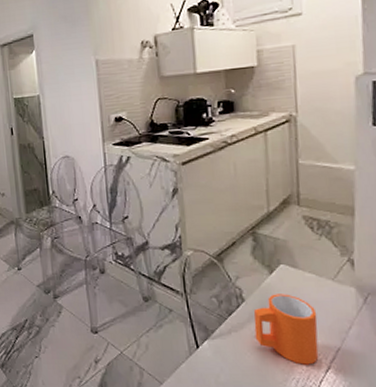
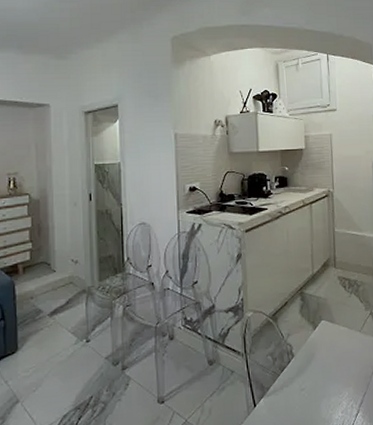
mug: present [254,294,319,365] -> none [301,347,351,412]

